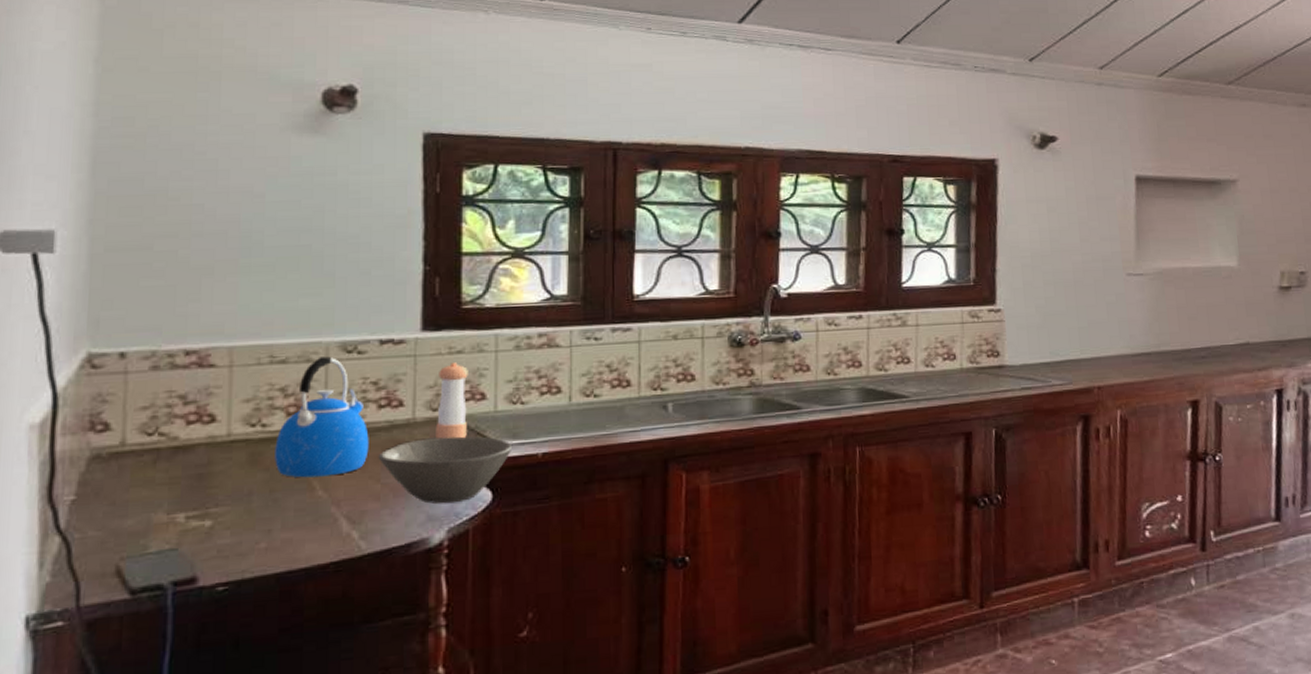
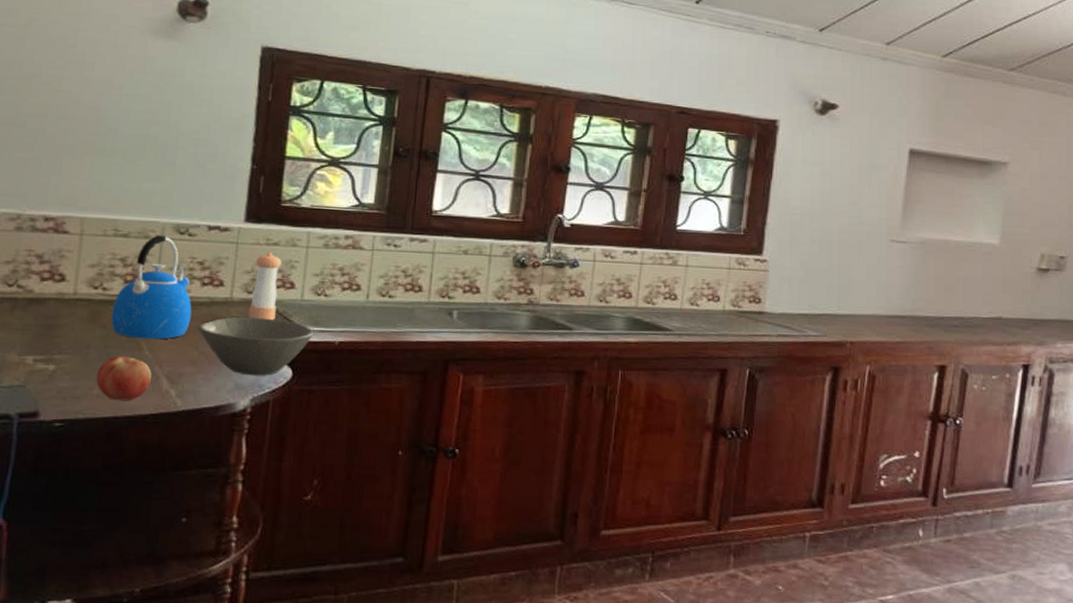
fruit: none [263,499,328,552] -> present [96,356,152,401]

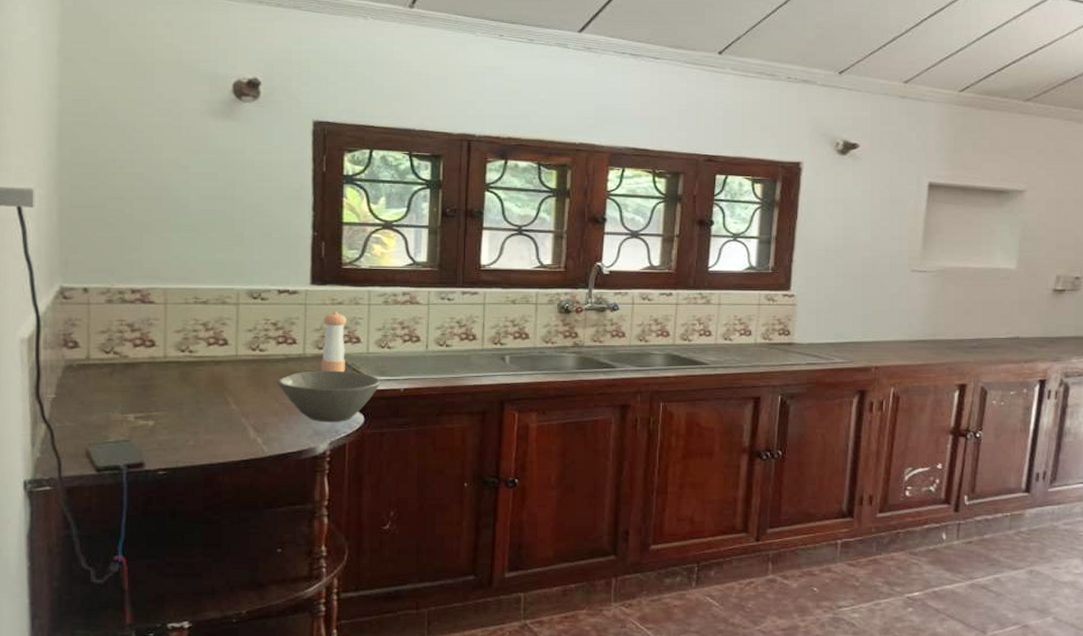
fruit: present [96,356,152,401] -> none [191,410,239,450]
kettle: present [111,235,192,340] -> none [199,301,270,394]

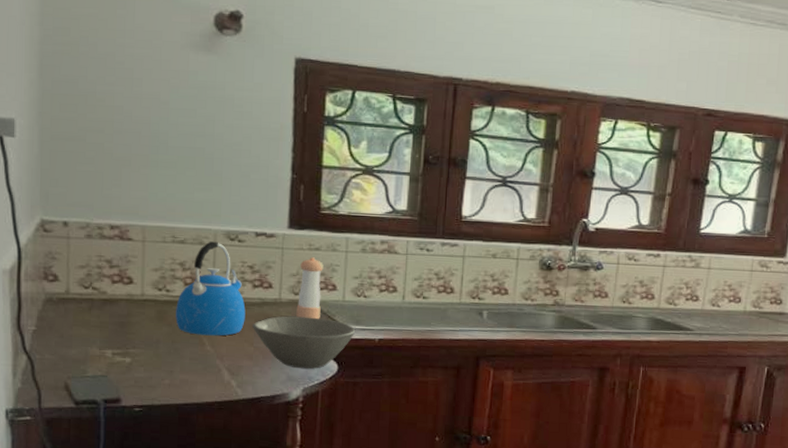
kettle: none [199,301,270,394] -> present [176,241,246,336]

